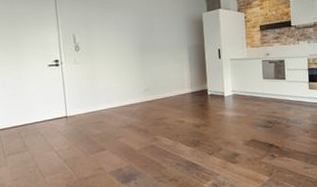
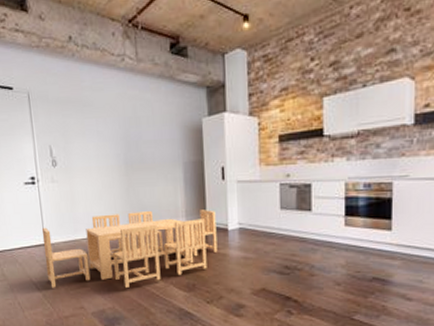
dining table: none [65,81,217,154] -> present [42,210,218,288]

